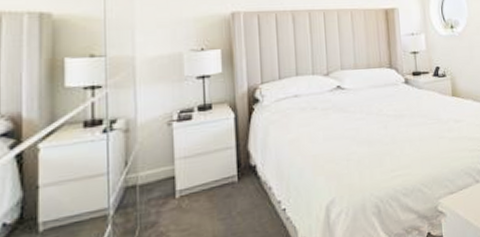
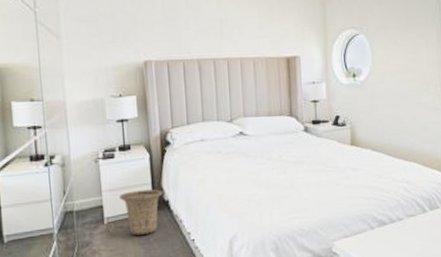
basket: none [196,153,249,209] -> present [119,189,163,235]

